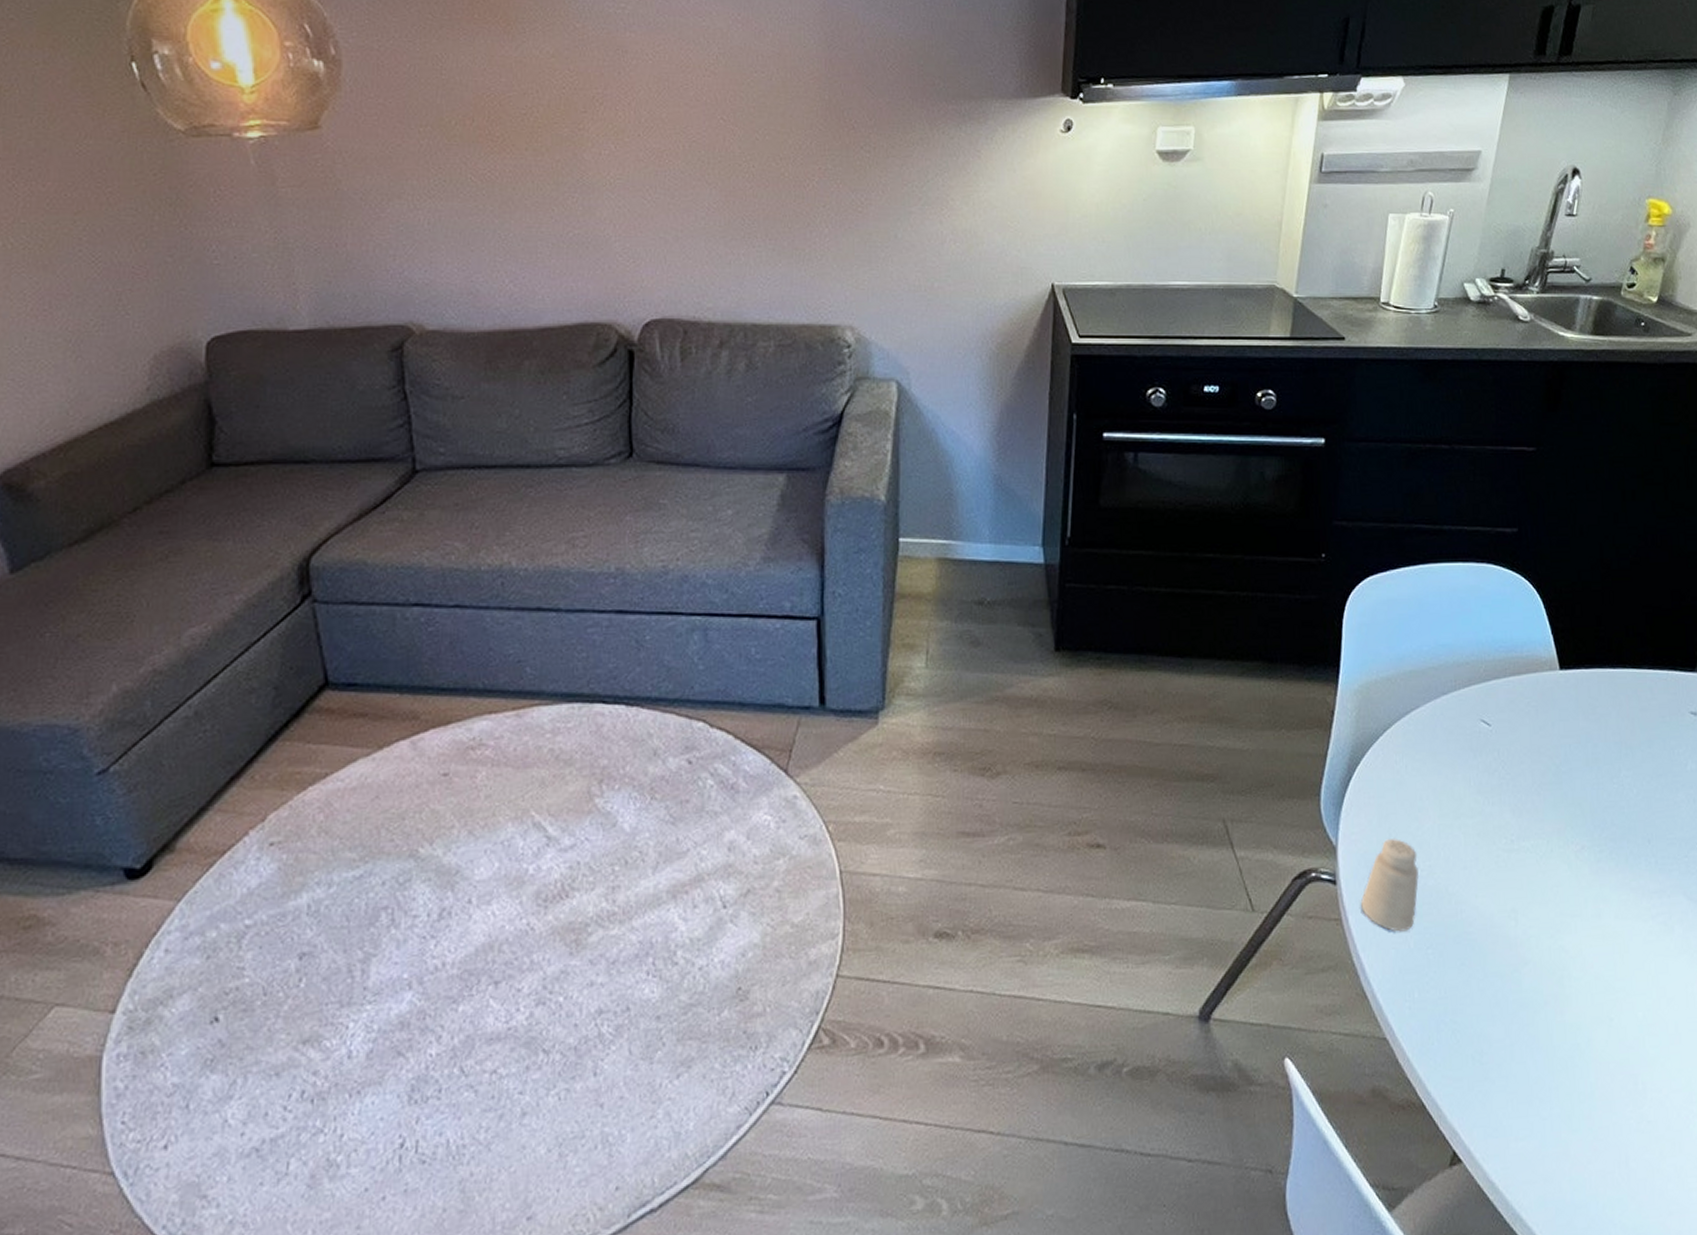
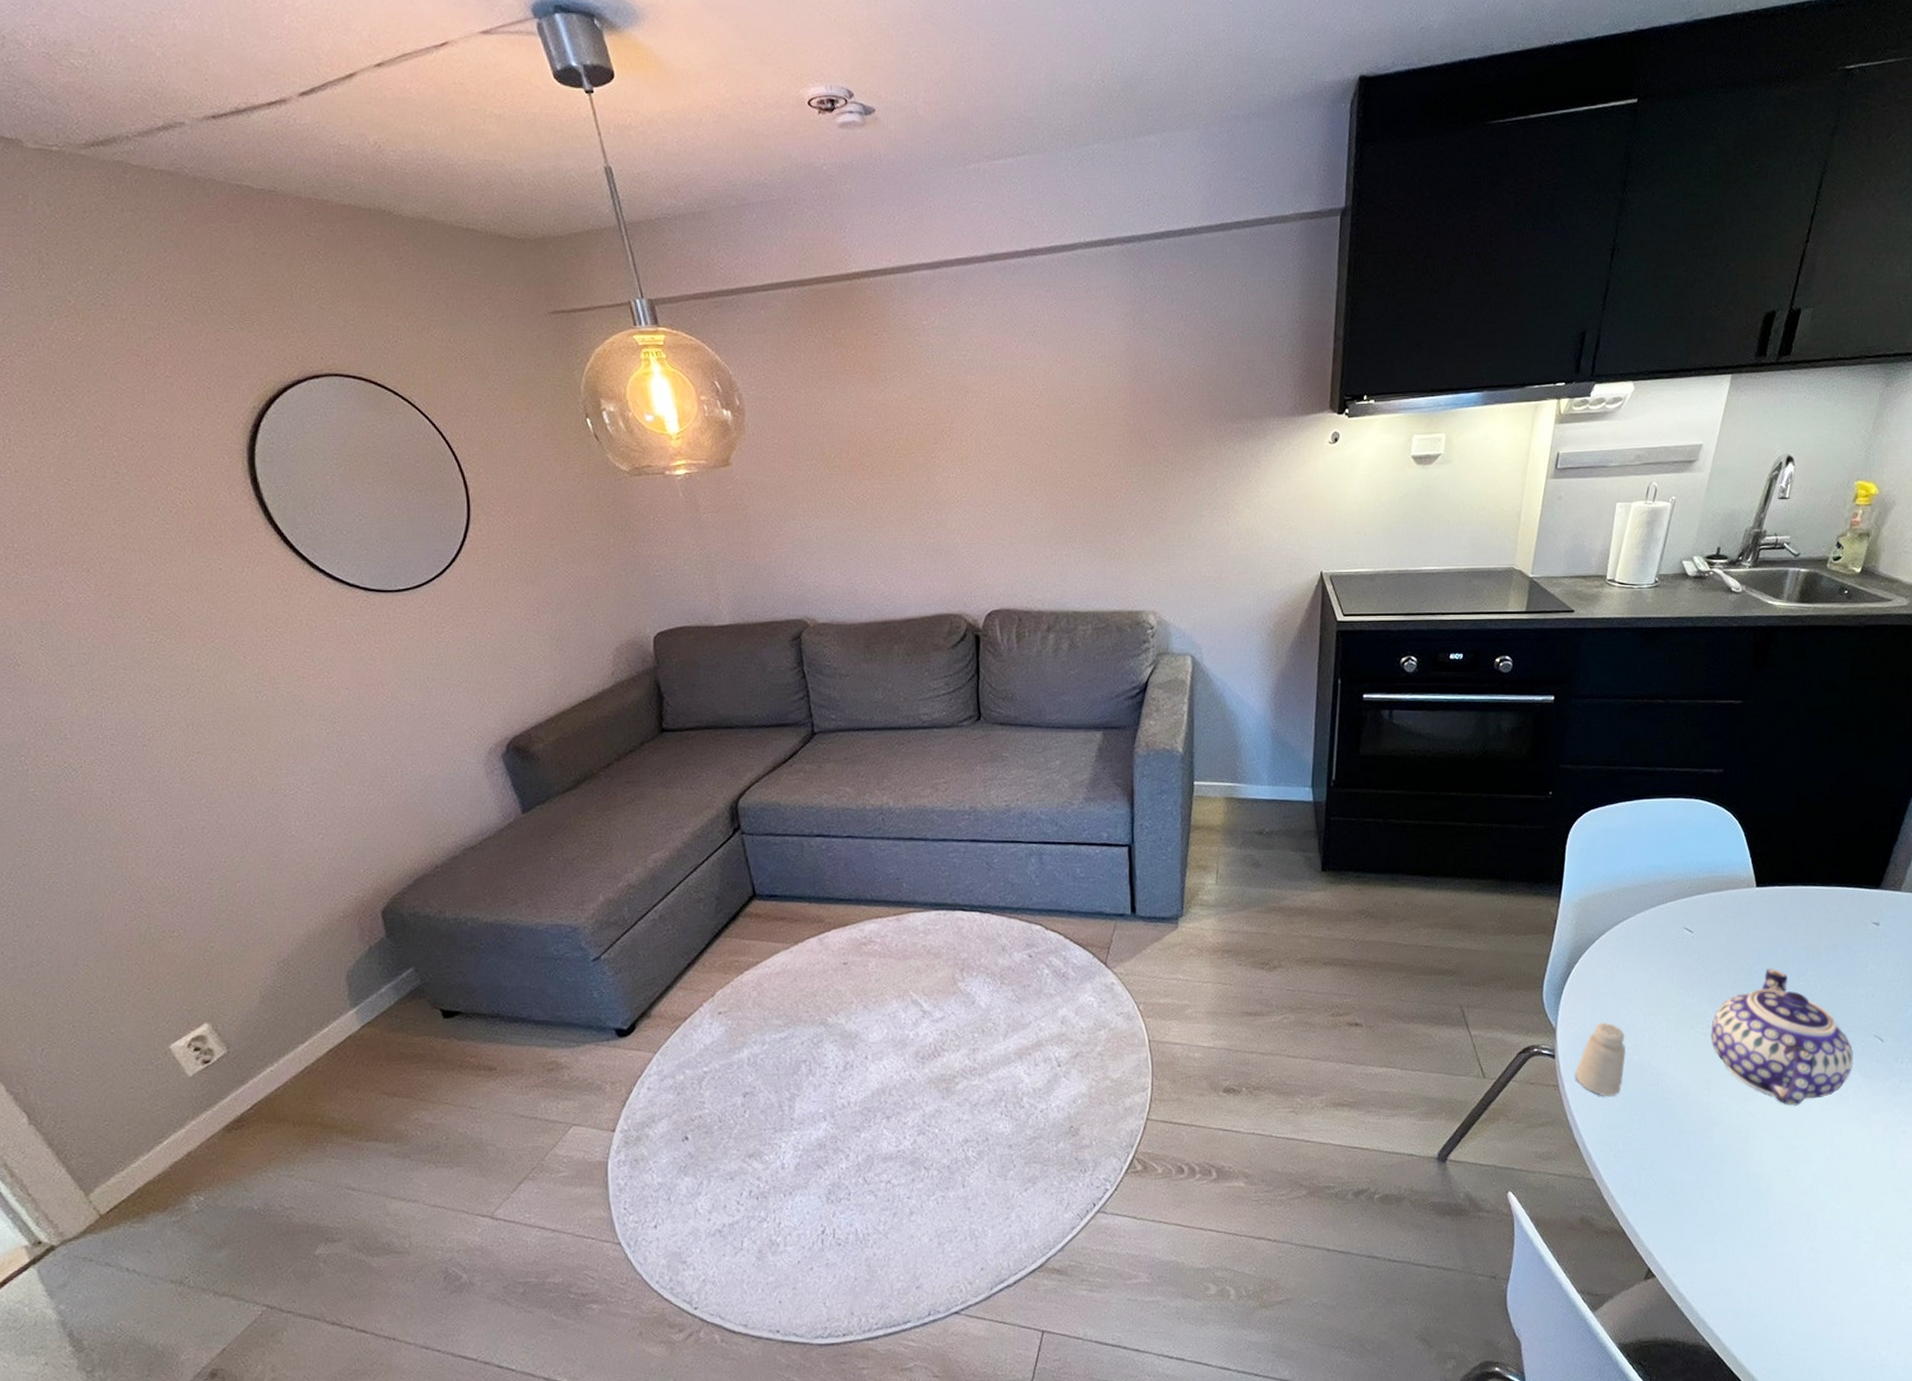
teapot: none [1515,768,1677,938] -> present [1710,968,1853,1106]

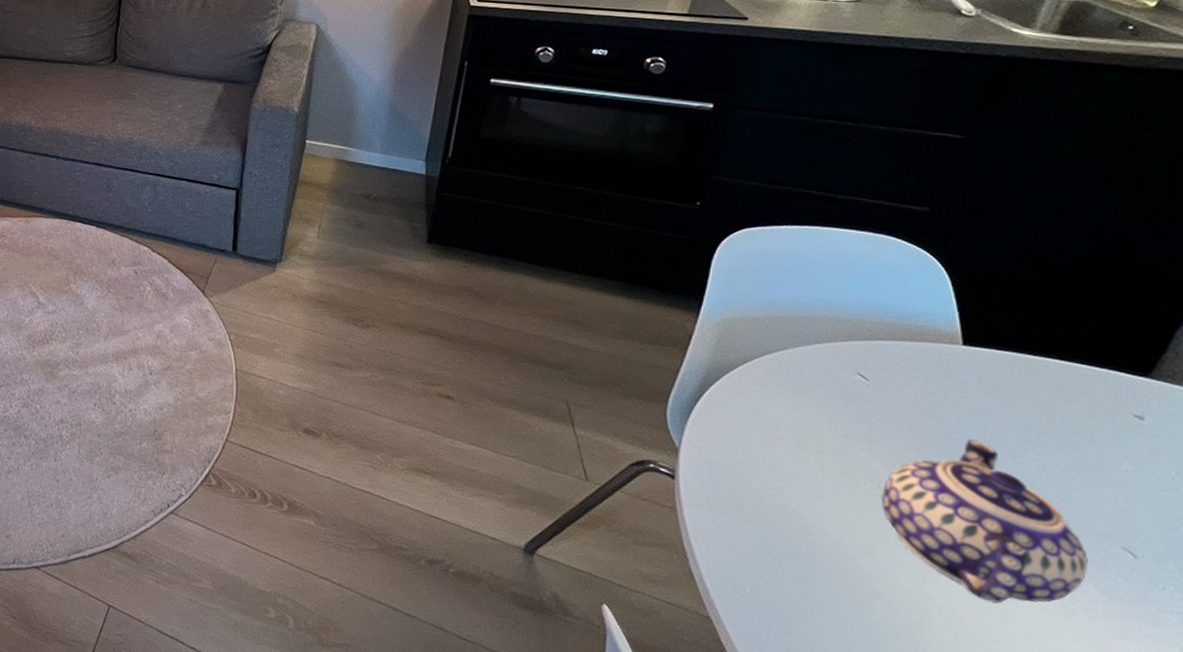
saltshaker: present [1576,1023,1626,1097] -> none [698,454,766,536]

